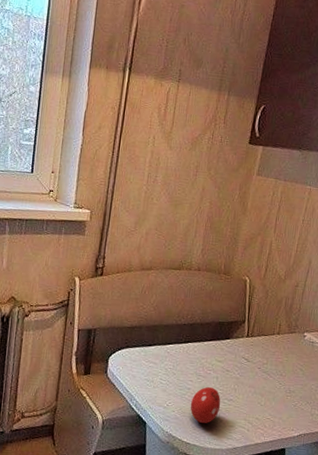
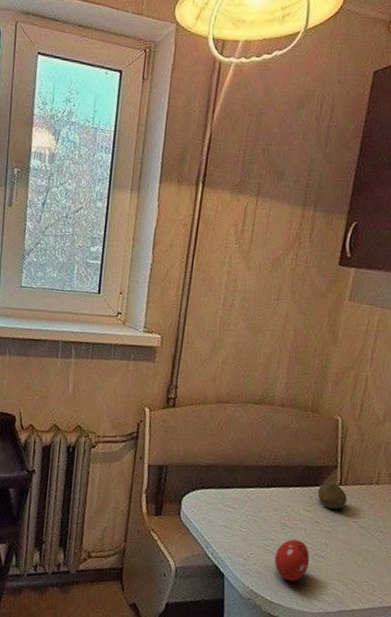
fruit: none [228,335,253,358] -> present [317,482,347,509]

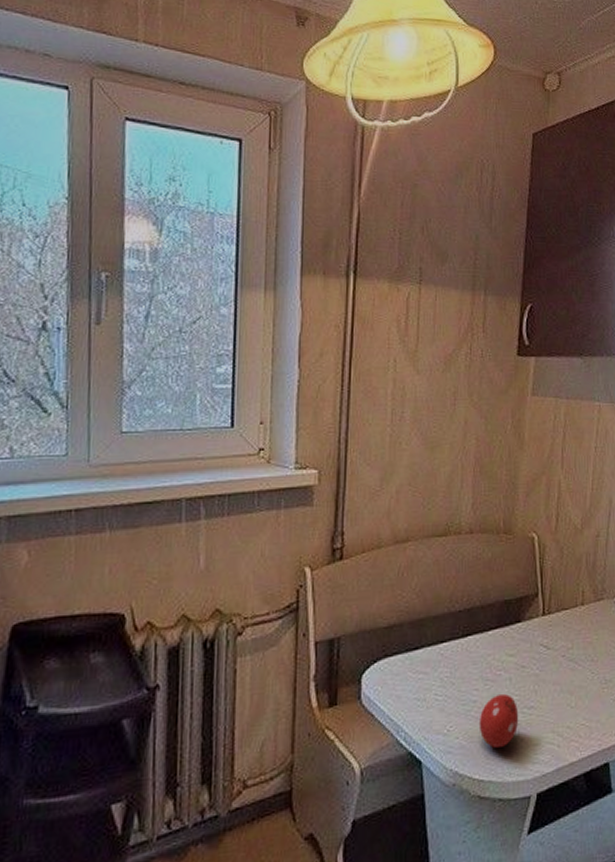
fruit: present [317,482,347,509] -> none [520,614,552,646]

